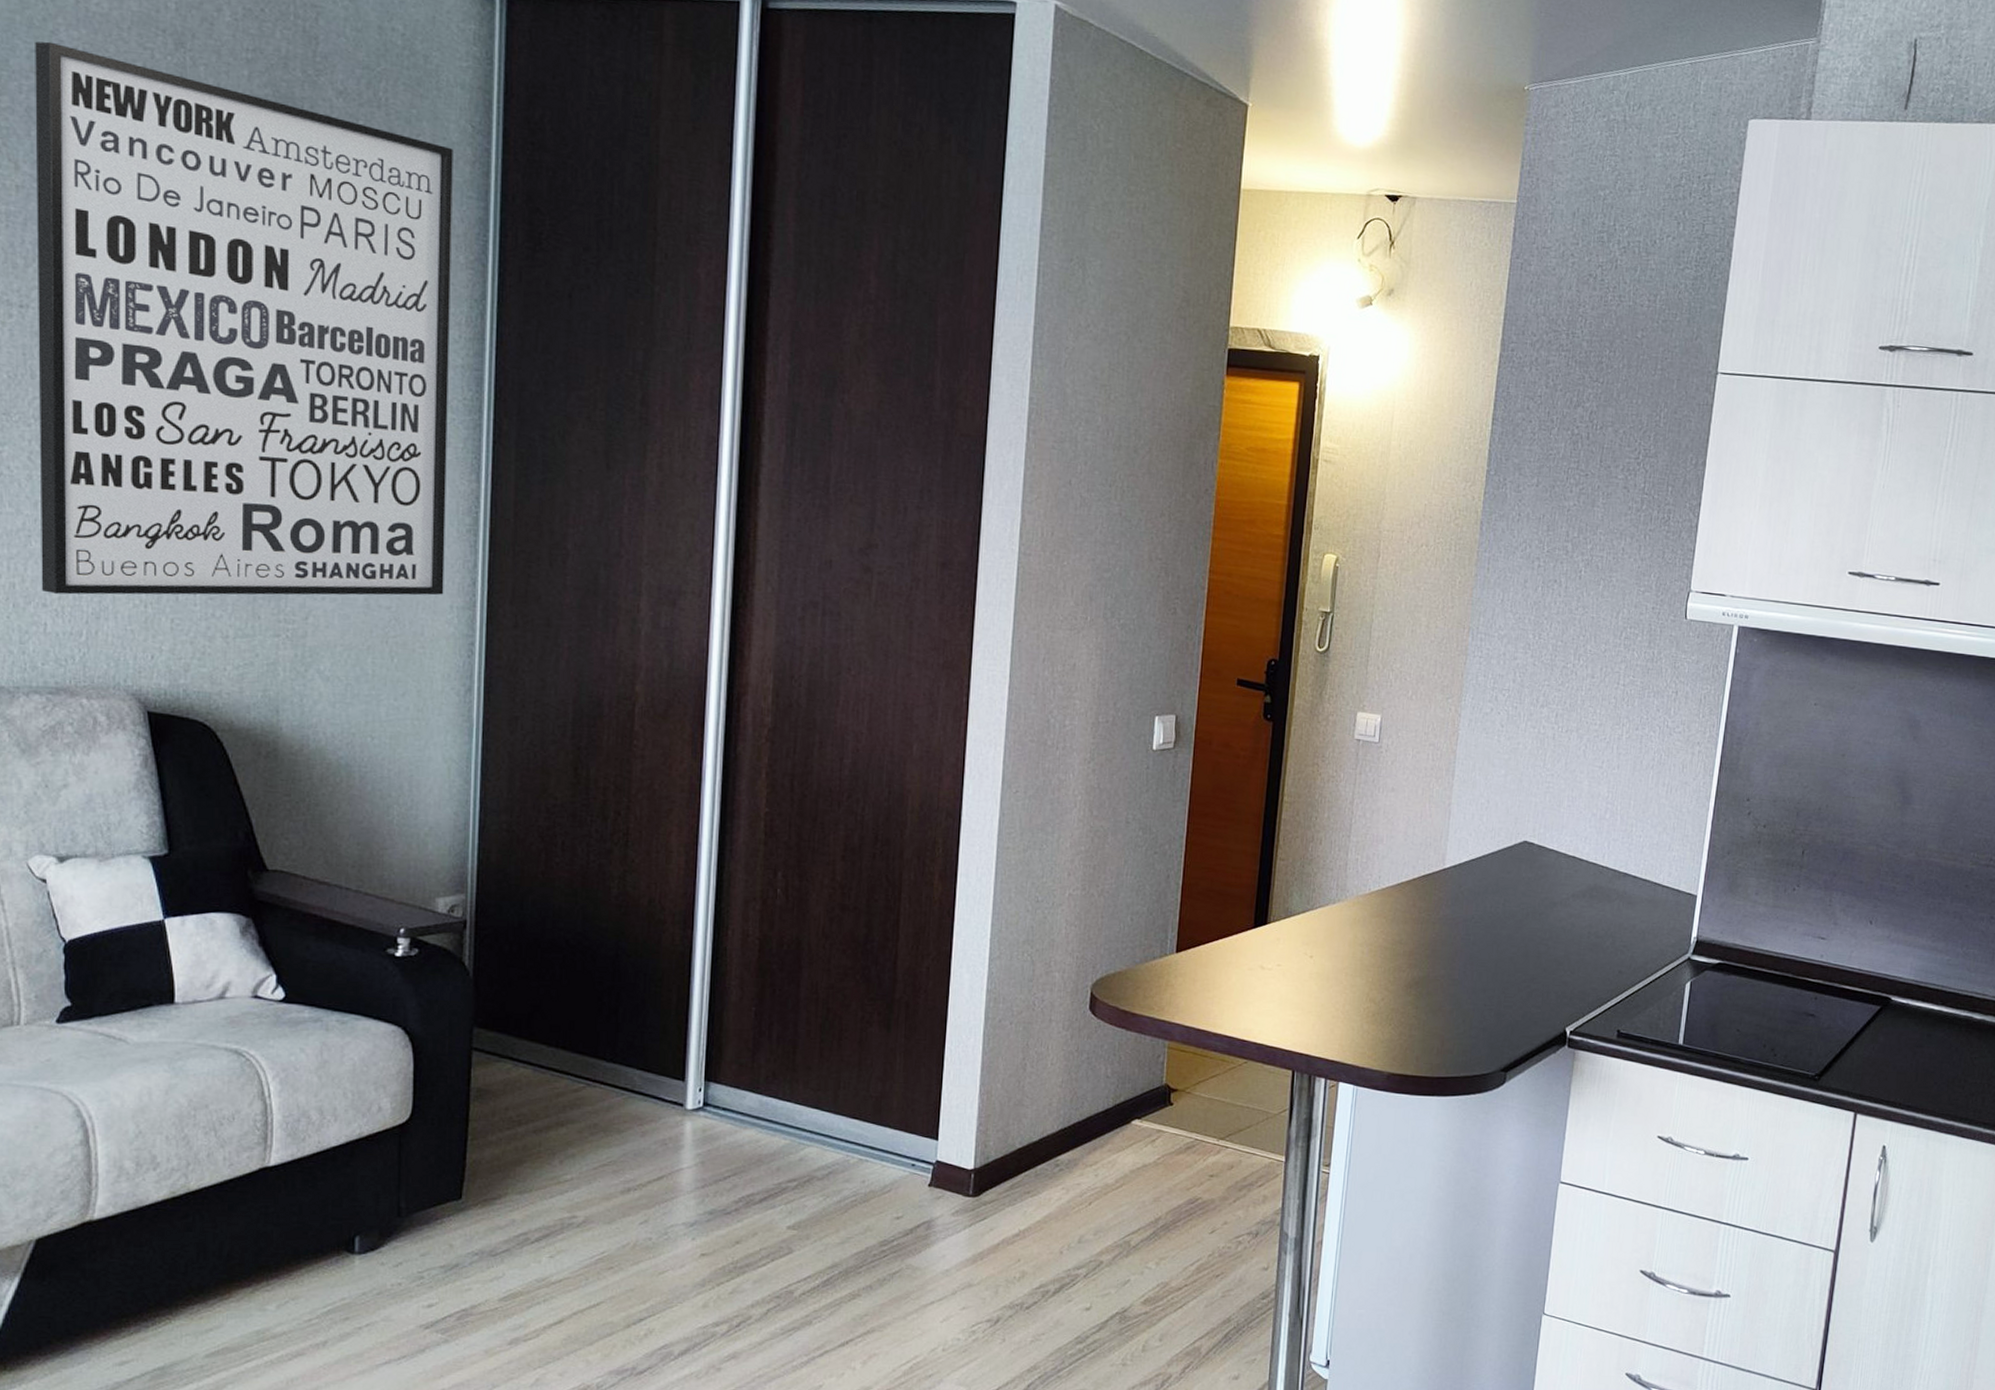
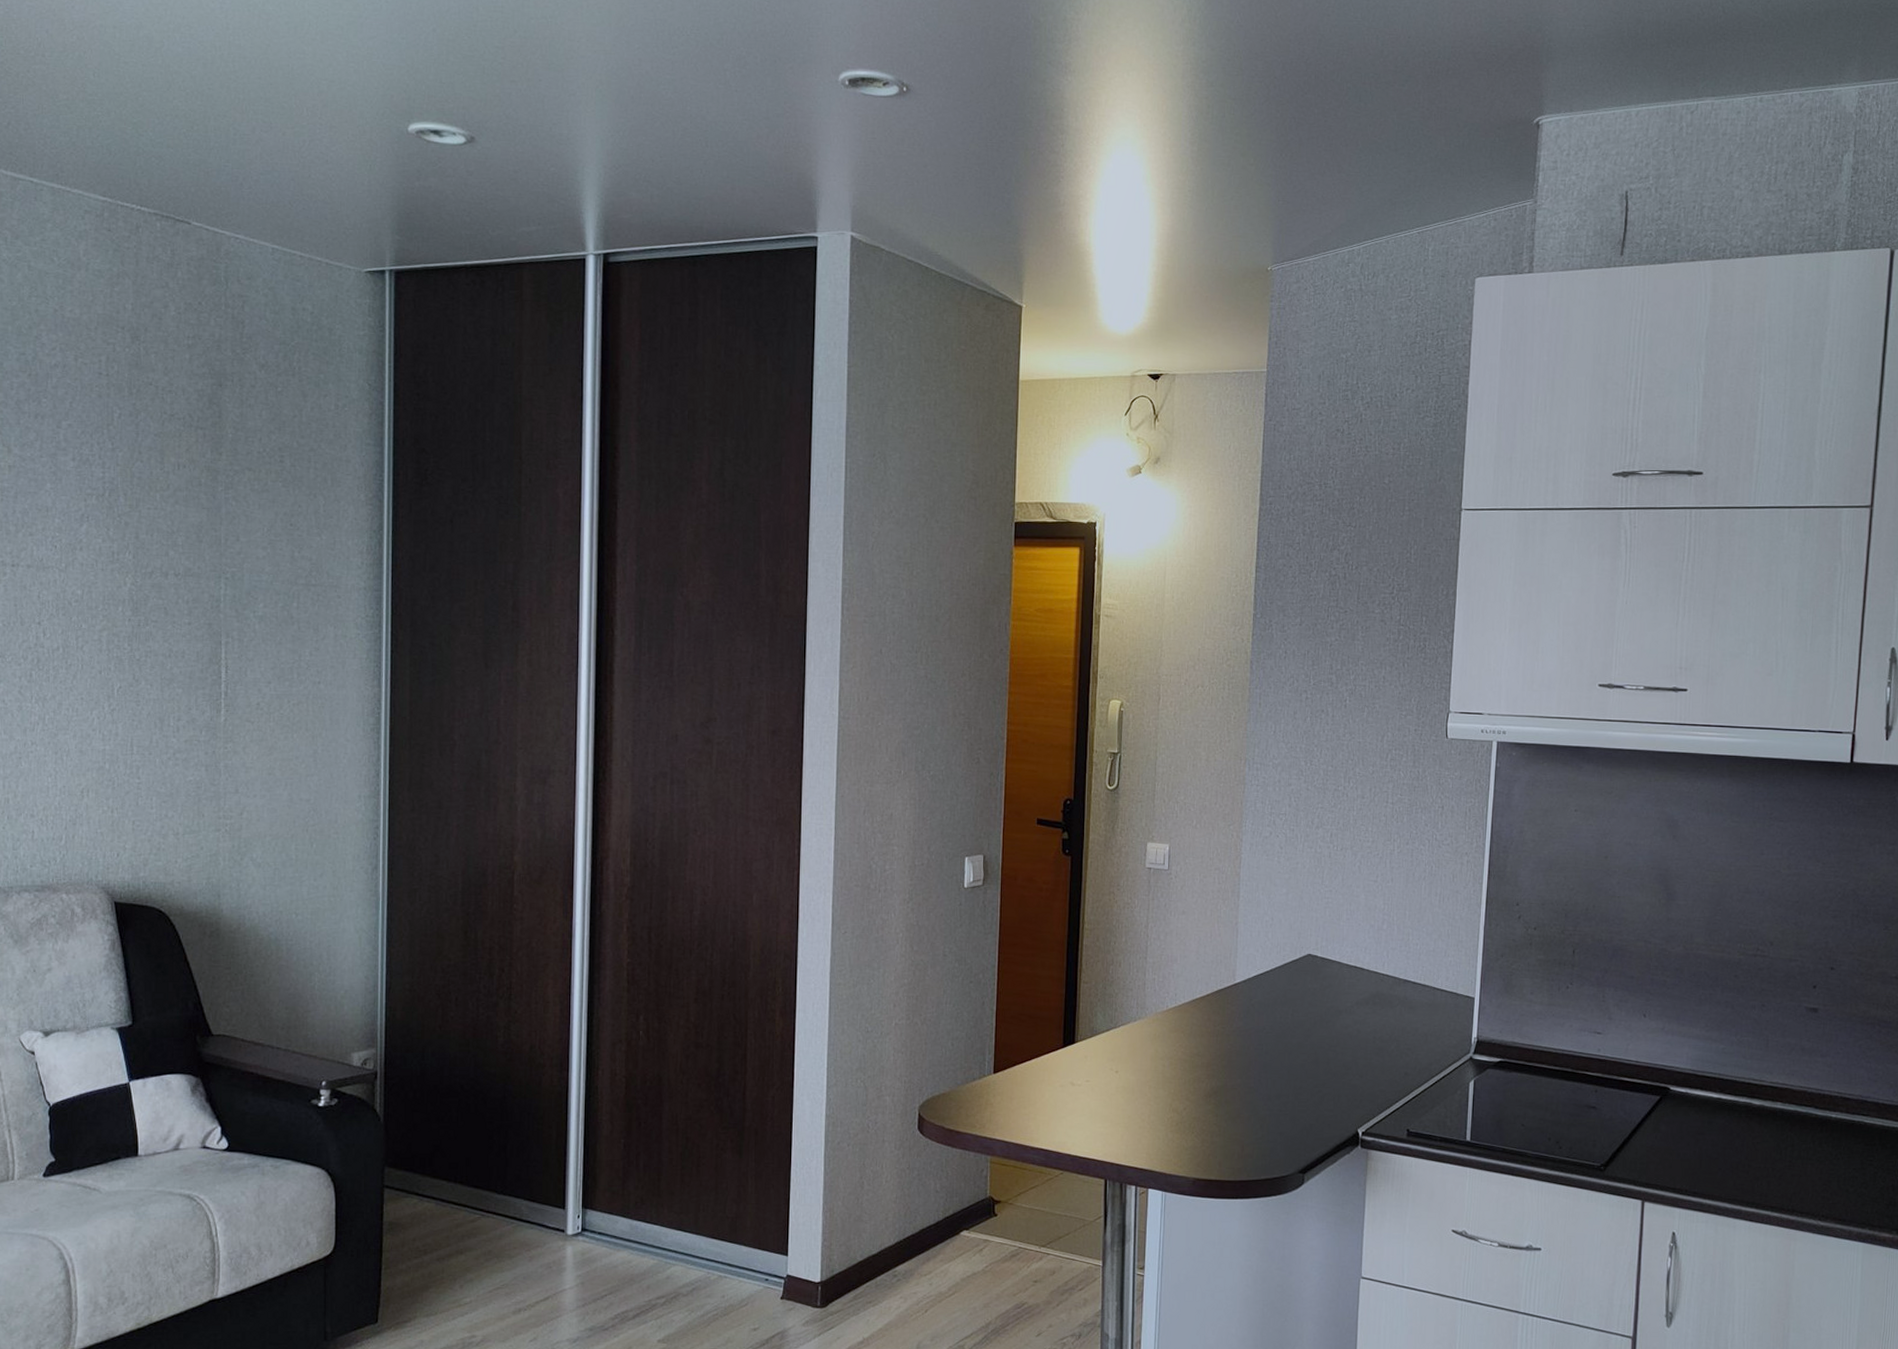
wall art: present [35,41,453,596] -> none [23,345,354,806]

